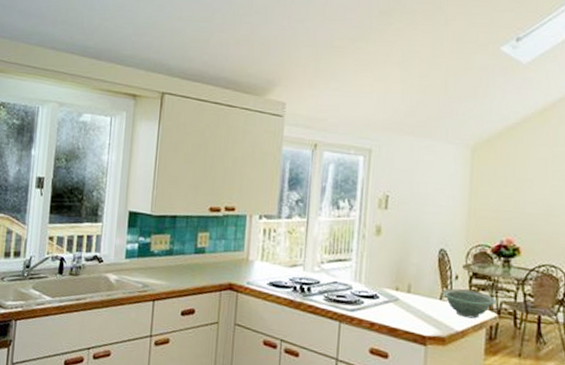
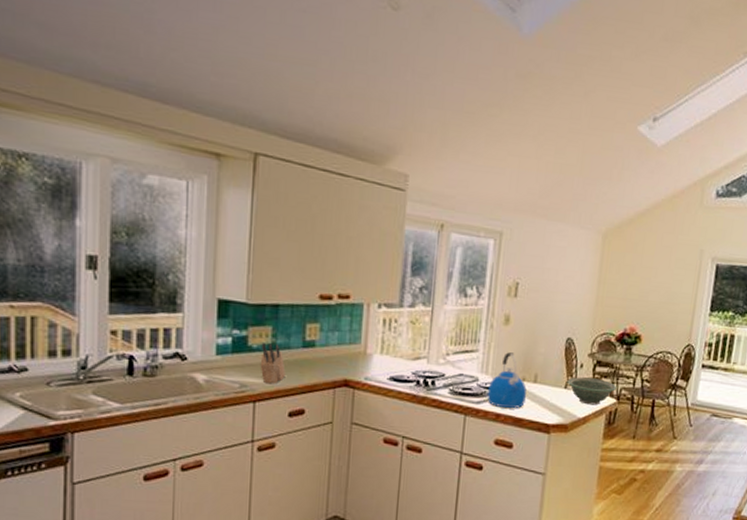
knife block: none [159,249,180,286] -> present [260,343,286,384]
kettle: none [361,262,401,318] -> present [487,352,527,408]

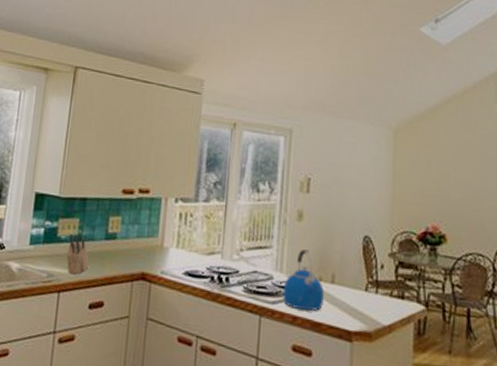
bowl: present [567,377,616,405] -> none [367,279,423,312]

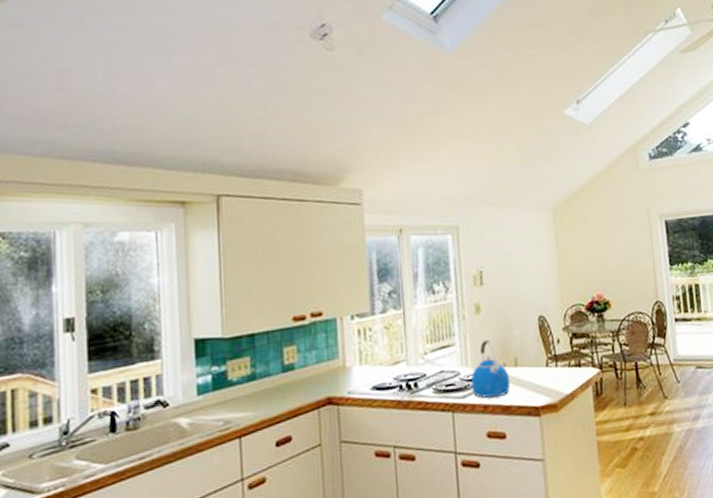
knife block: present [66,234,89,275] -> none [241,373,268,416]

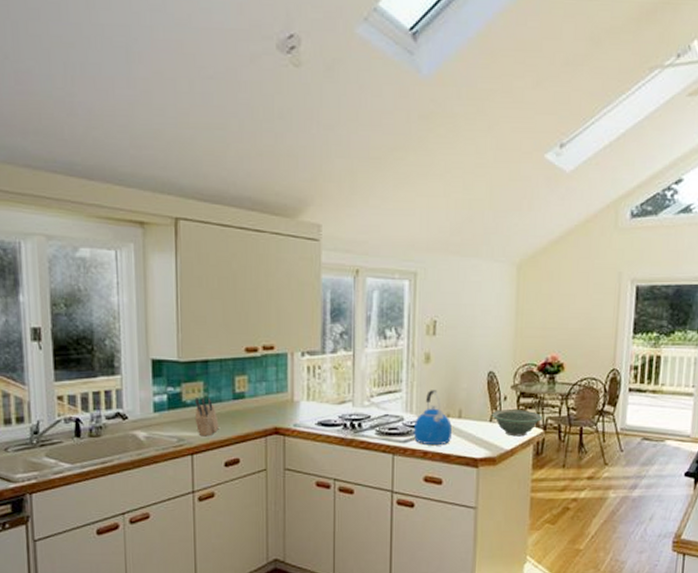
knife block: none [241,373,268,416] -> present [194,398,219,437]
bowl: none [547,351,597,380] -> present [492,410,542,437]

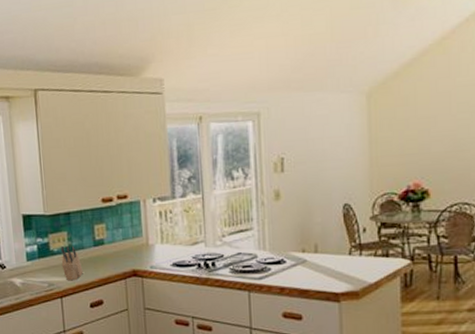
kettle: present [413,390,453,444] -> none [267,226,310,281]
bowl: present [492,410,542,437] -> none [350,241,408,269]

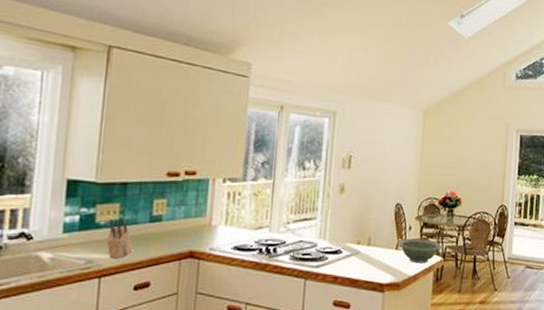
bowl: none [350,241,408,269] -> present [397,238,441,264]

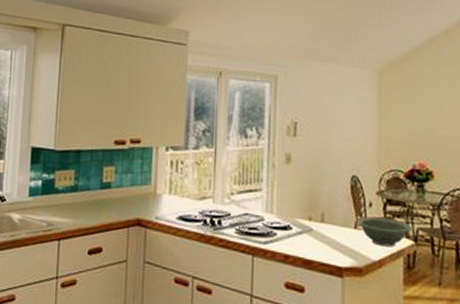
knife block: present [106,220,132,259] -> none [64,185,86,223]

